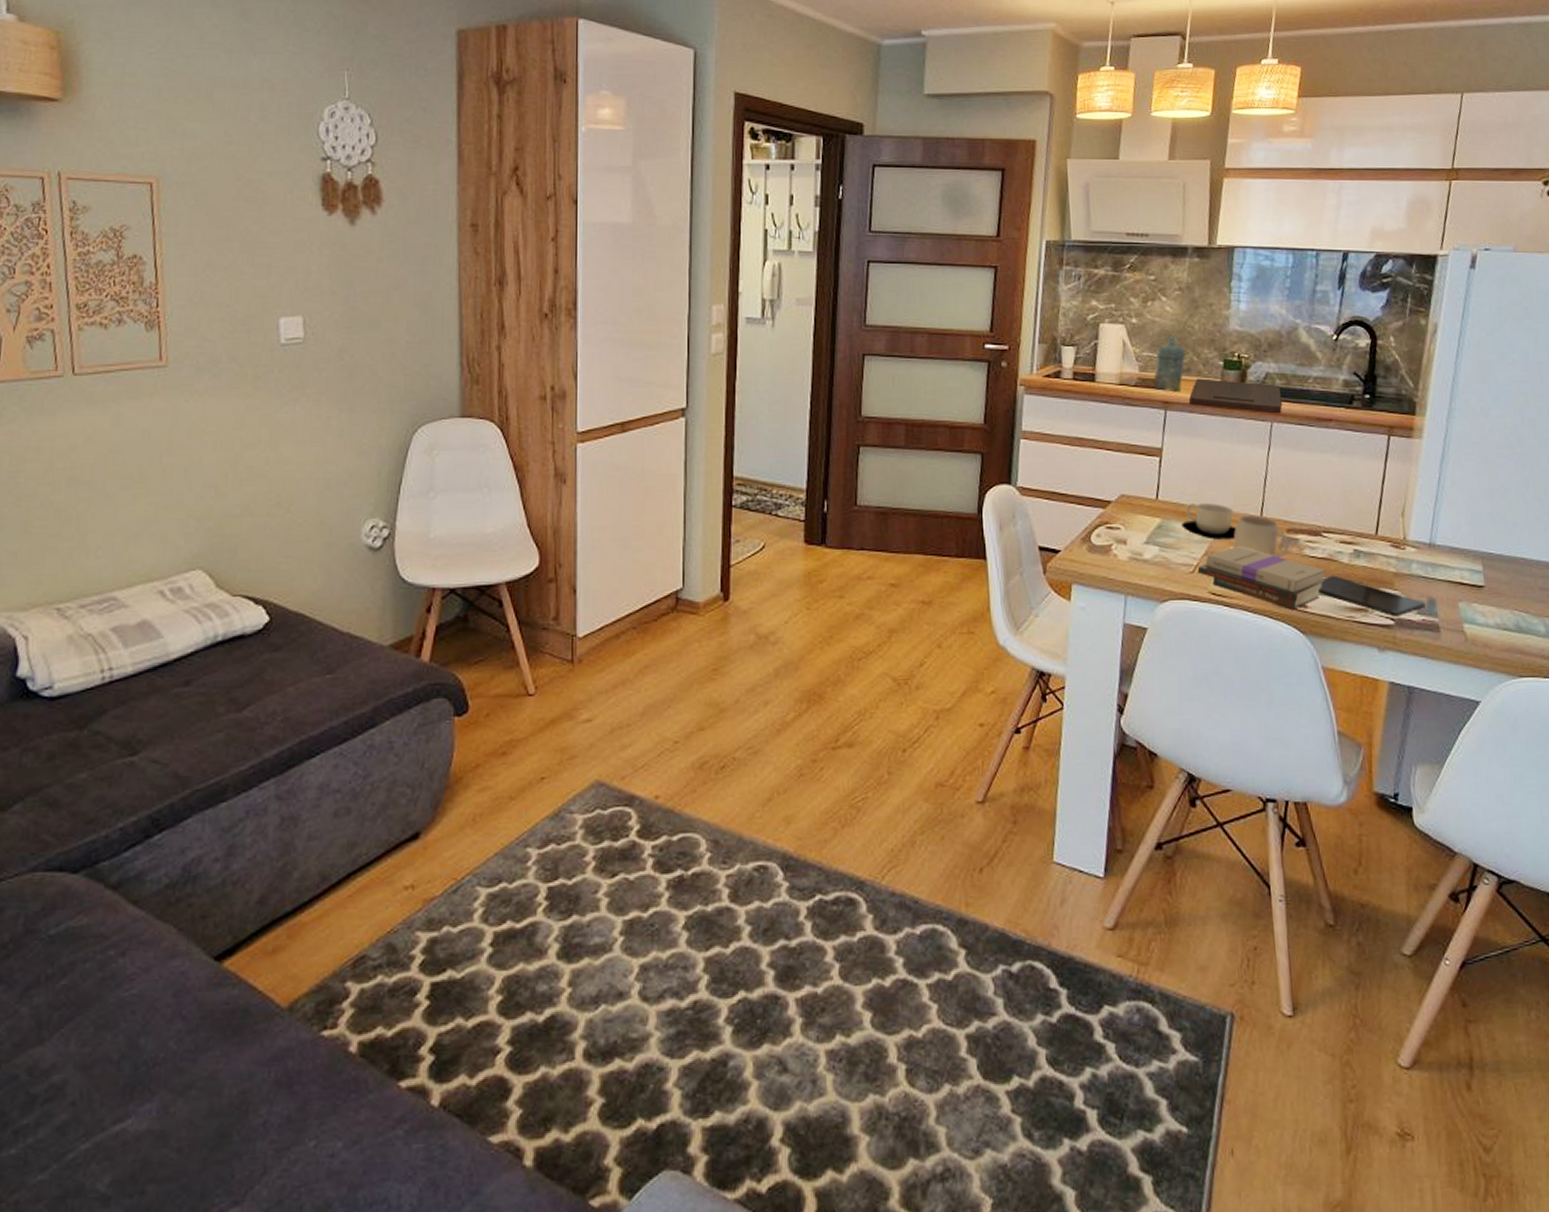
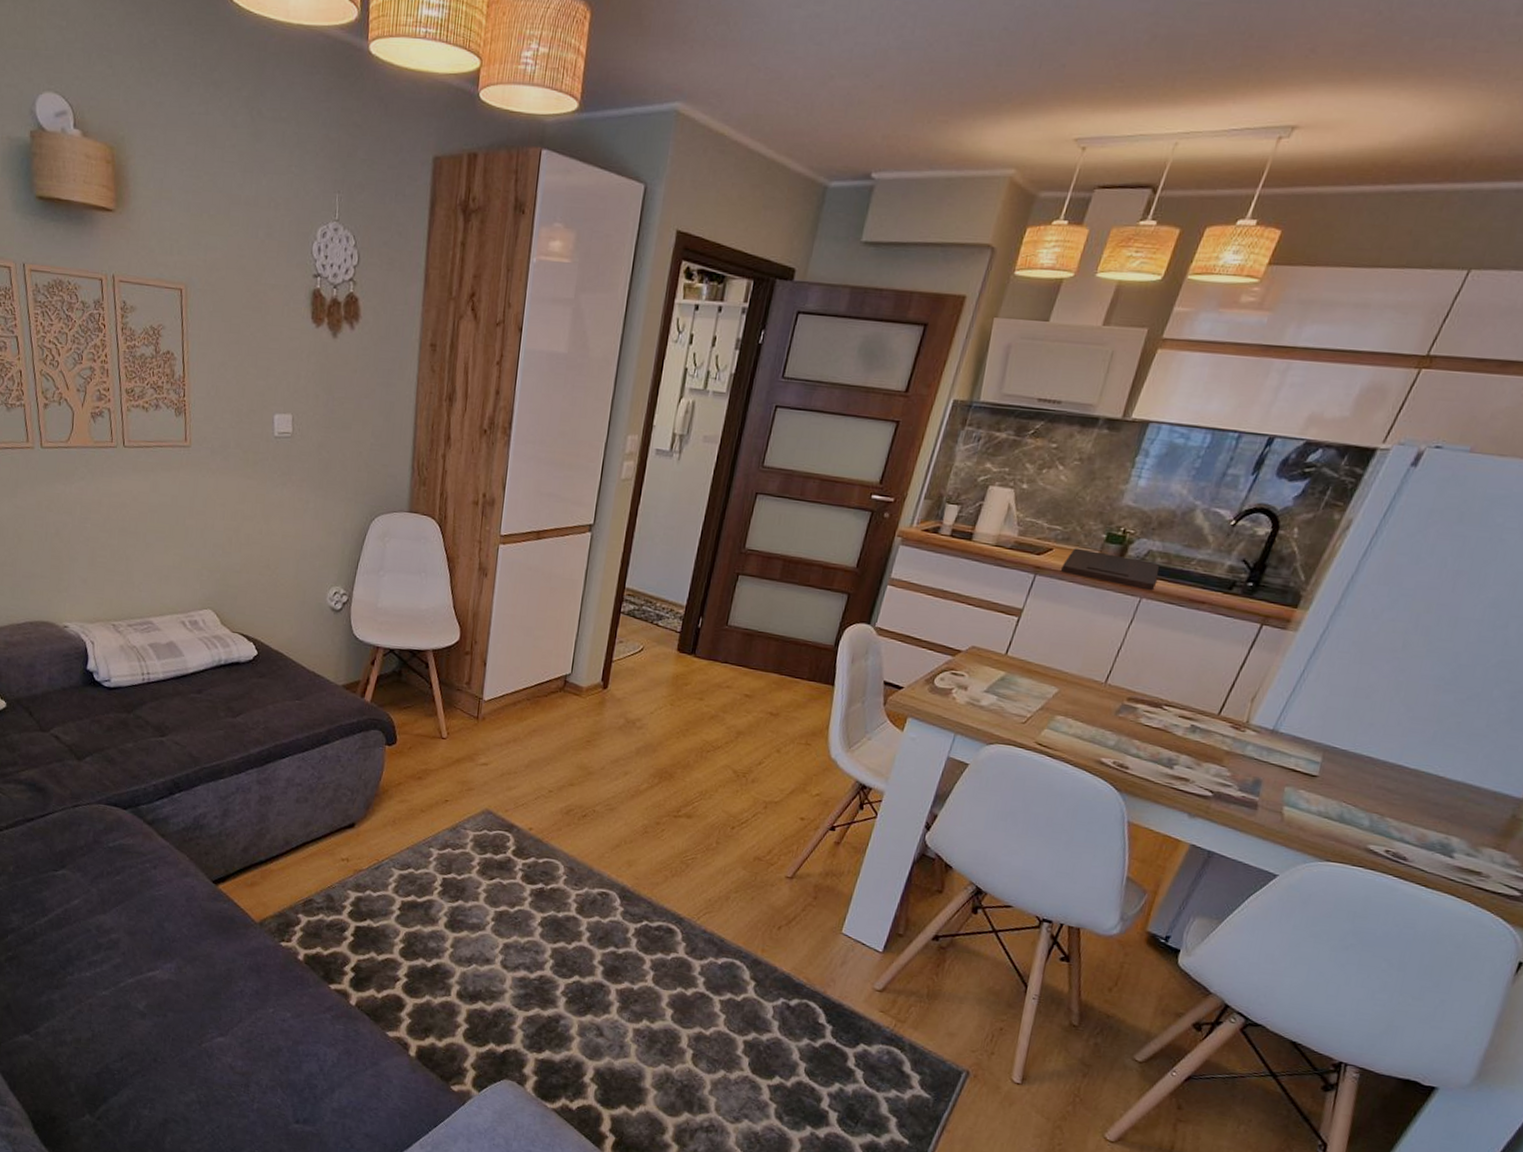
canister: present [1153,336,1186,391] -> none [1028,505,1071,558]
cup: present [1180,503,1237,540] -> none [1023,662,1079,700]
books: present [1197,545,1325,610] -> none [1029,705,1156,769]
mug: present [1233,515,1290,558] -> none [1071,679,1128,723]
tablet: present [1318,575,1427,617] -> none [1144,744,1251,790]

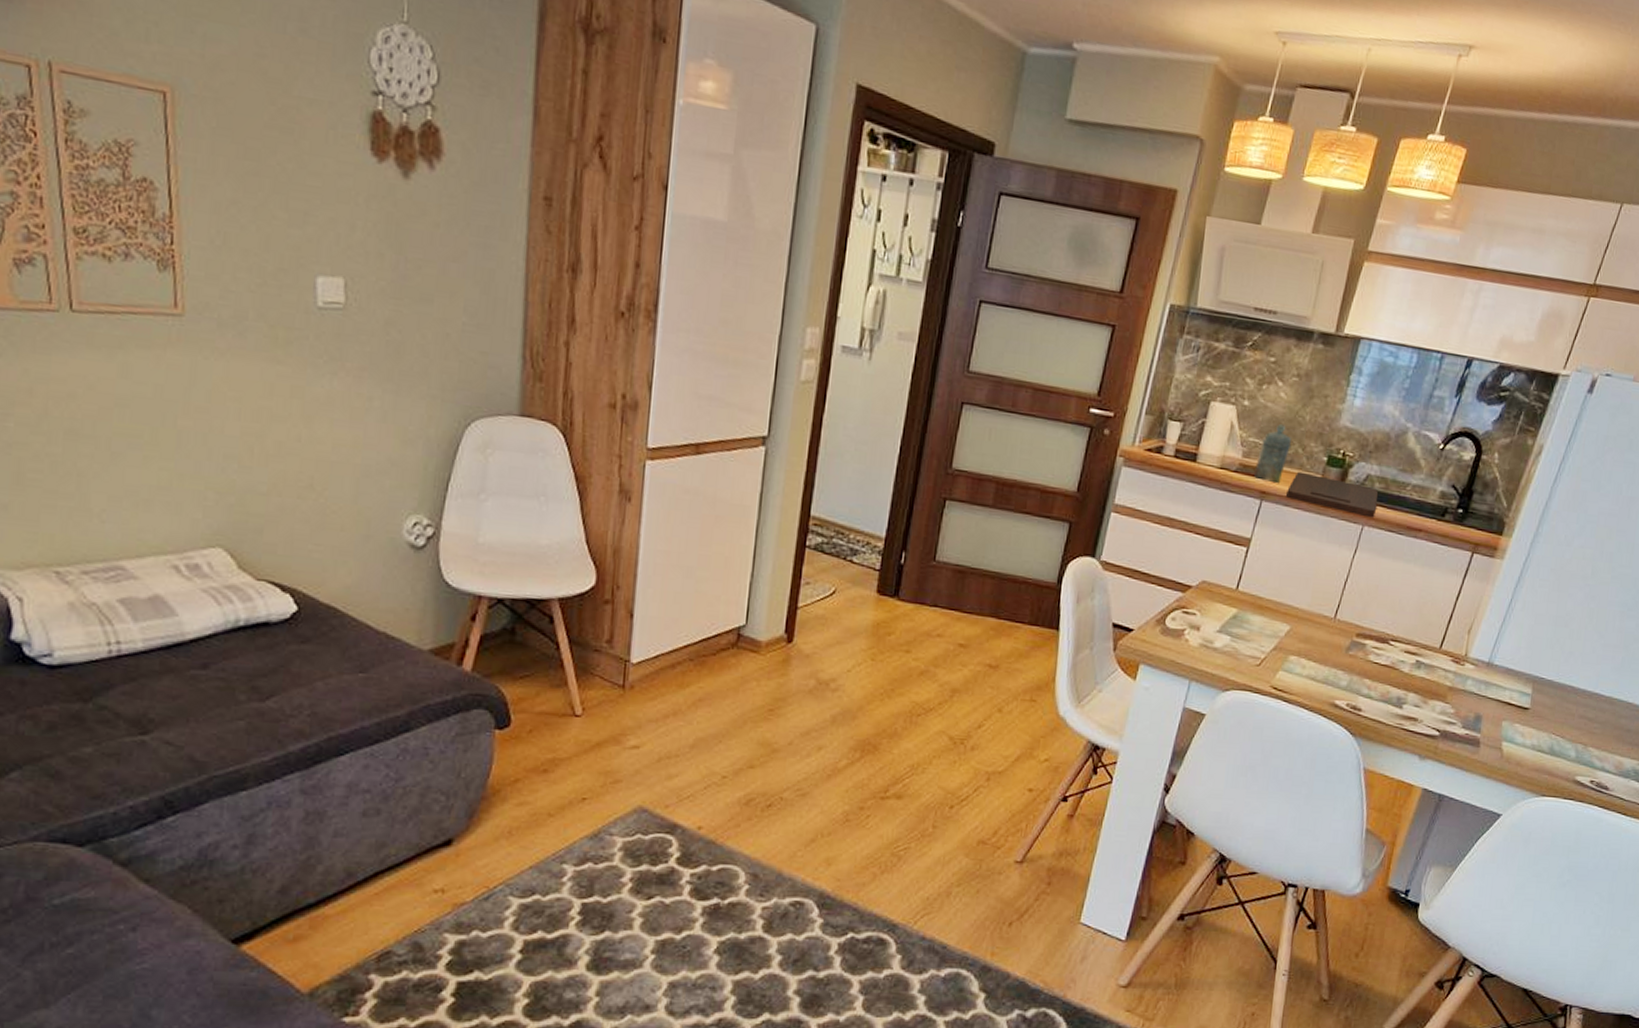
canister: none [1028,505,1071,558] -> present [1253,424,1292,483]

